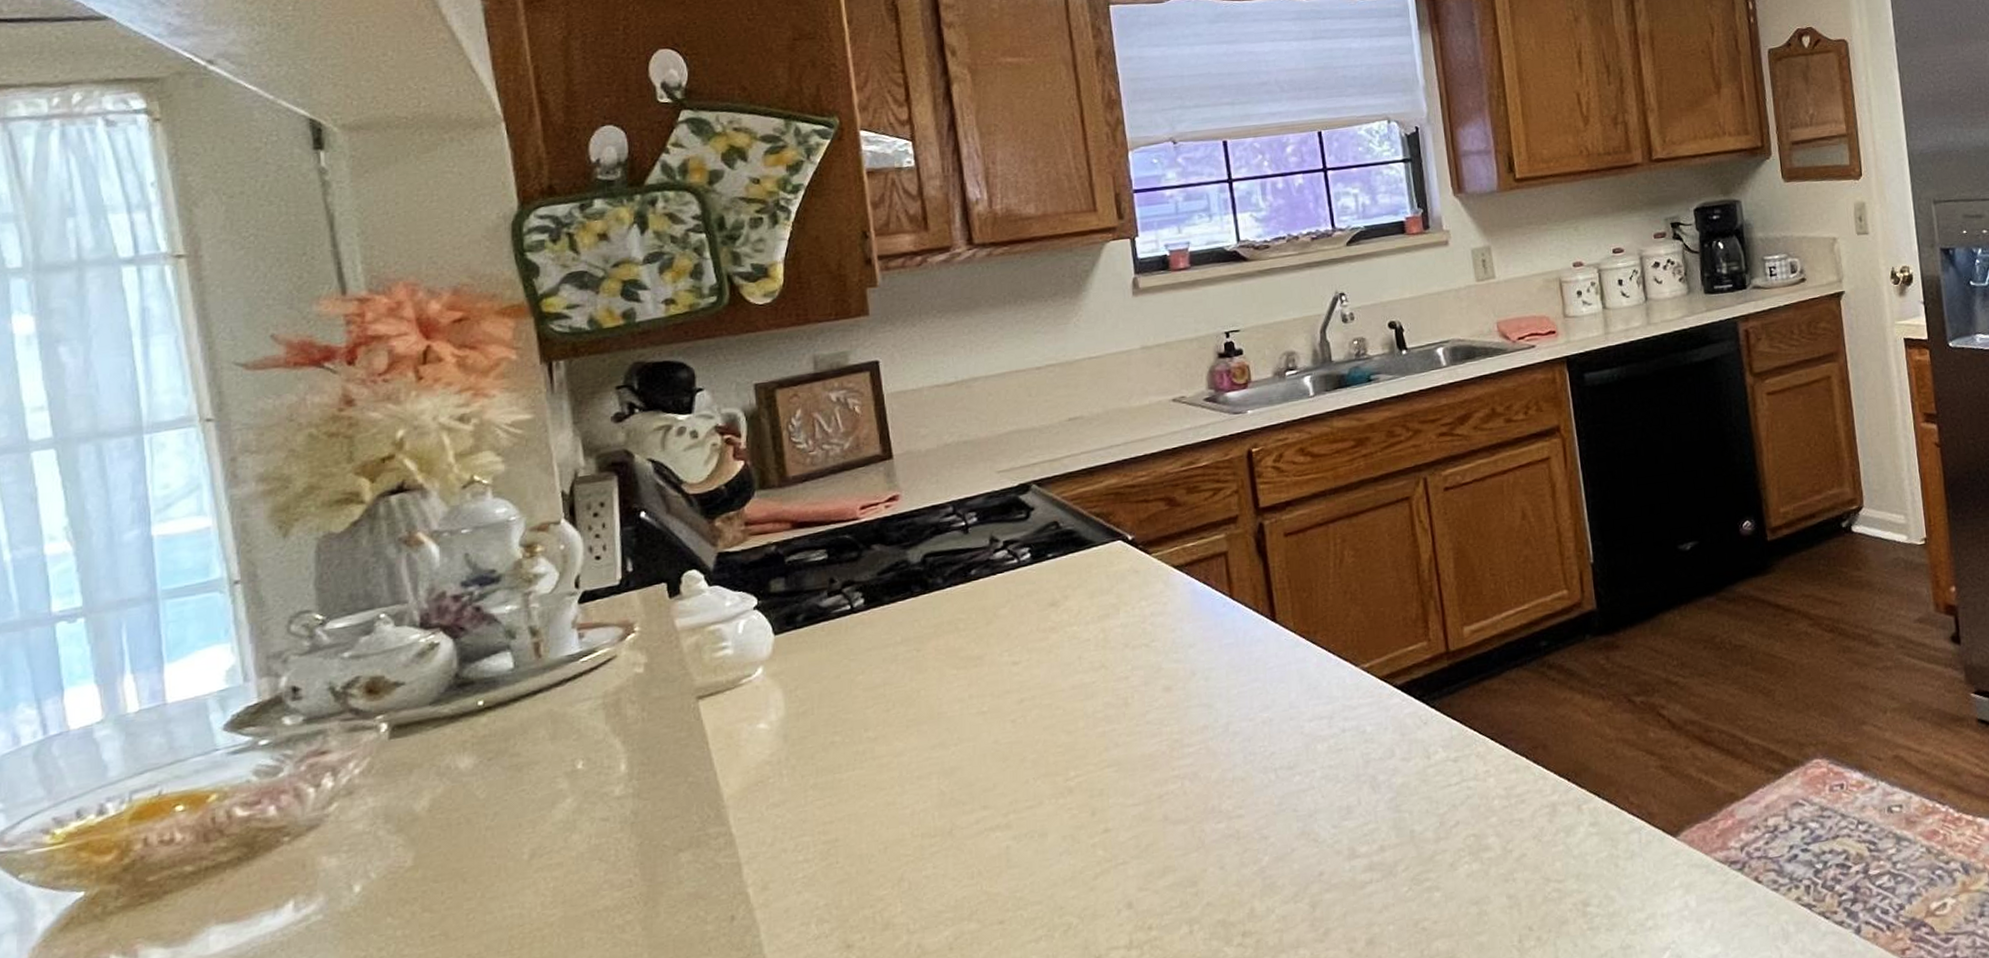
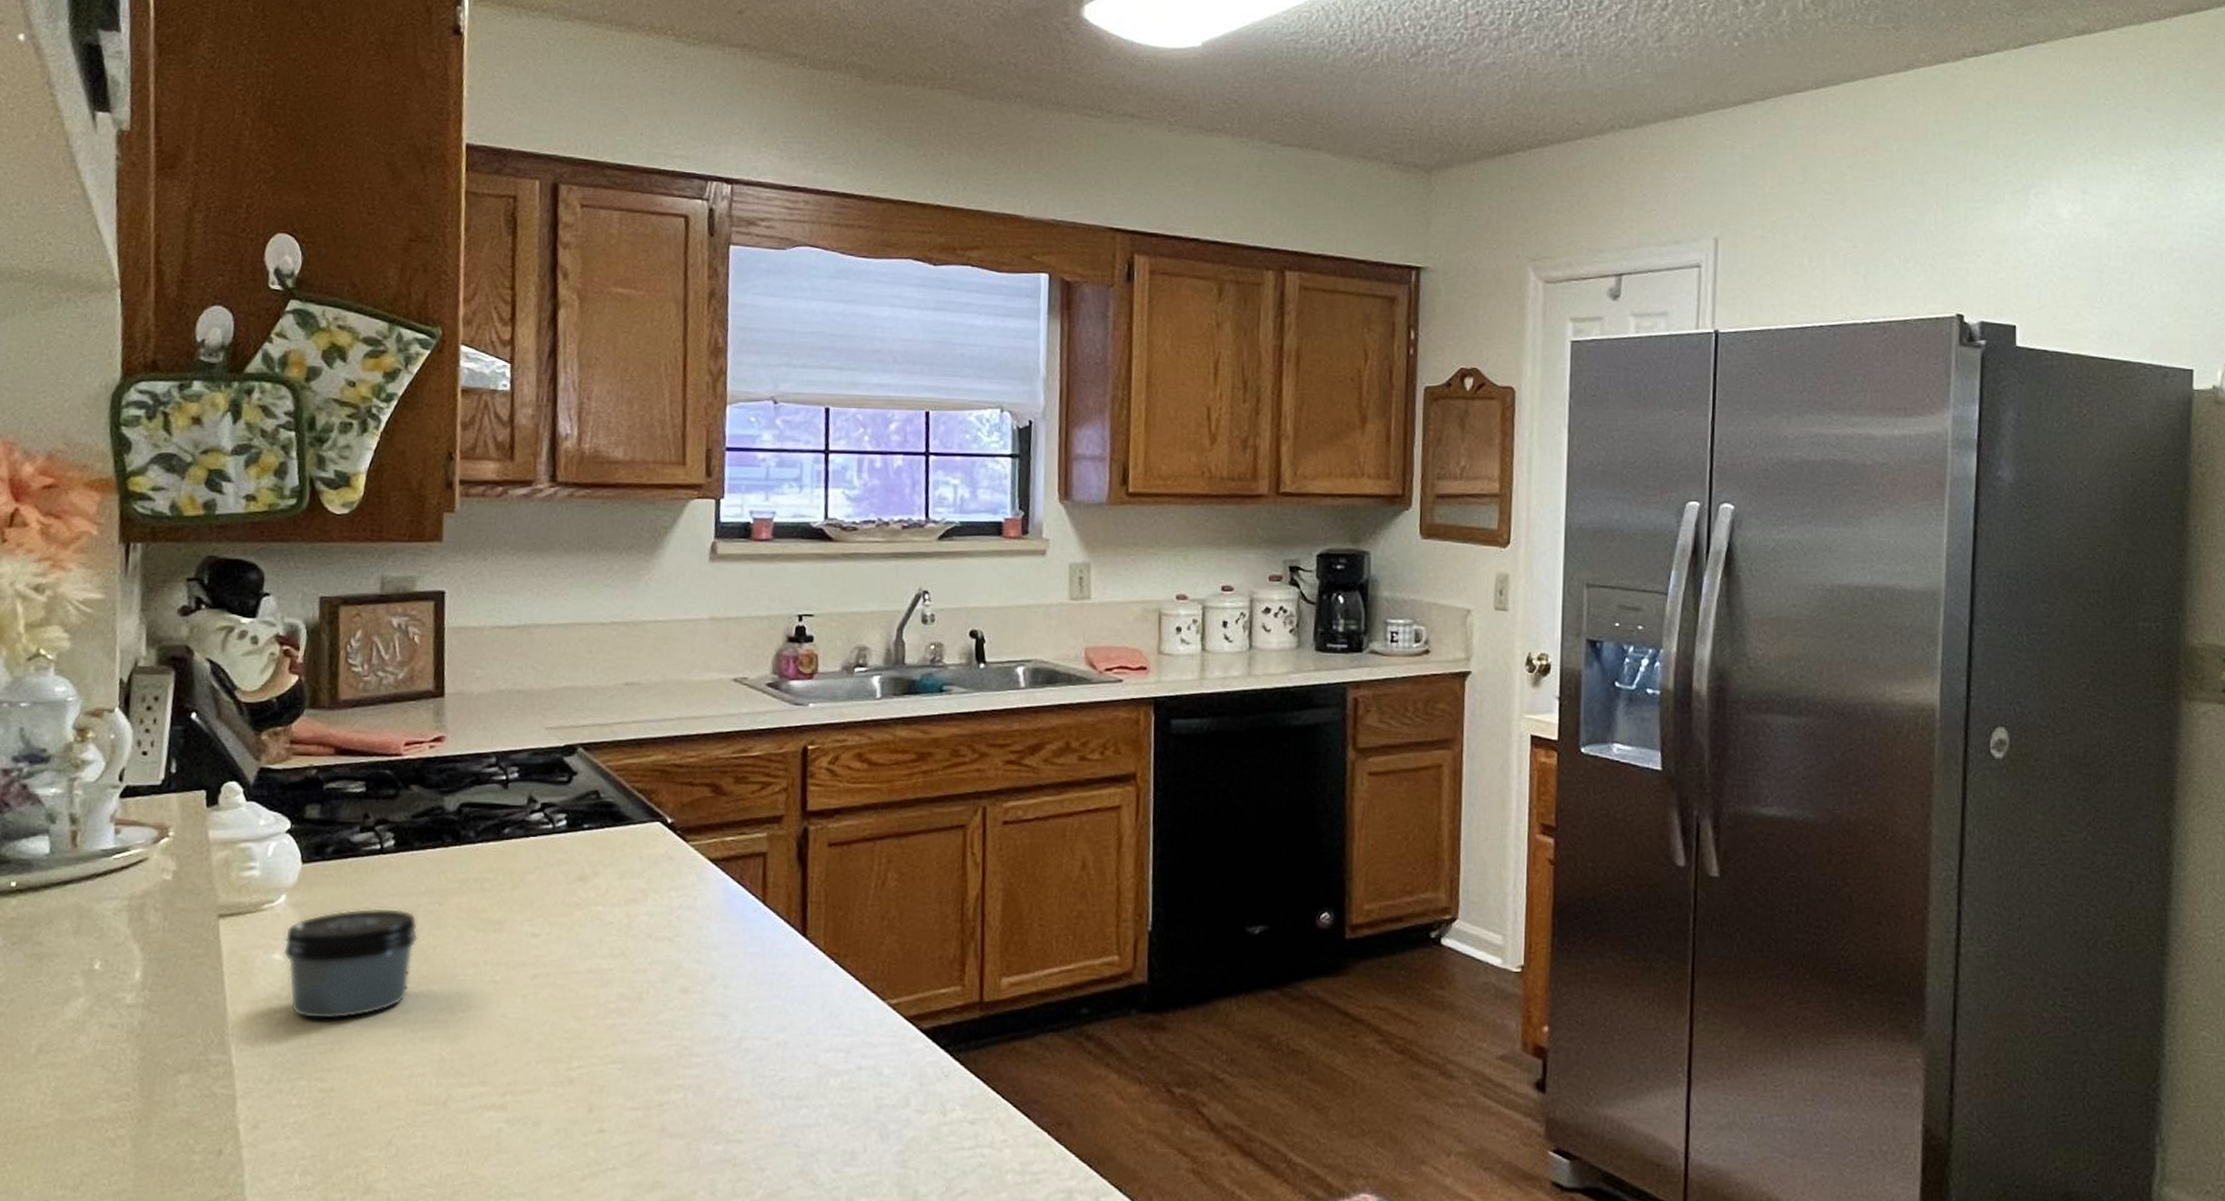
jar: none [767,661,901,779] -> present [282,908,418,1020]

